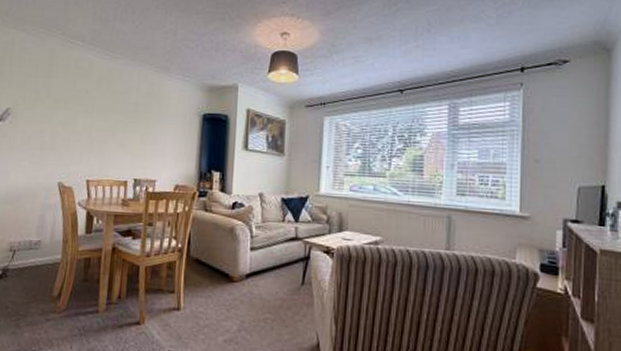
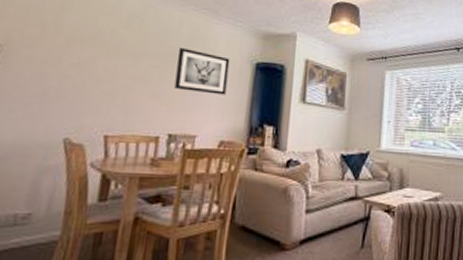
wall art: none [136,104,181,144] -> present [174,48,230,95]

